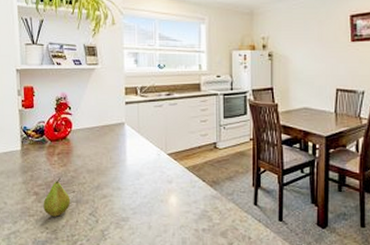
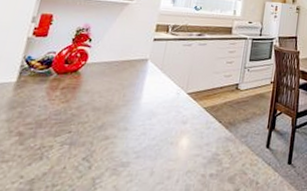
fruit: present [43,177,71,217] -> none [24,115,64,162]

